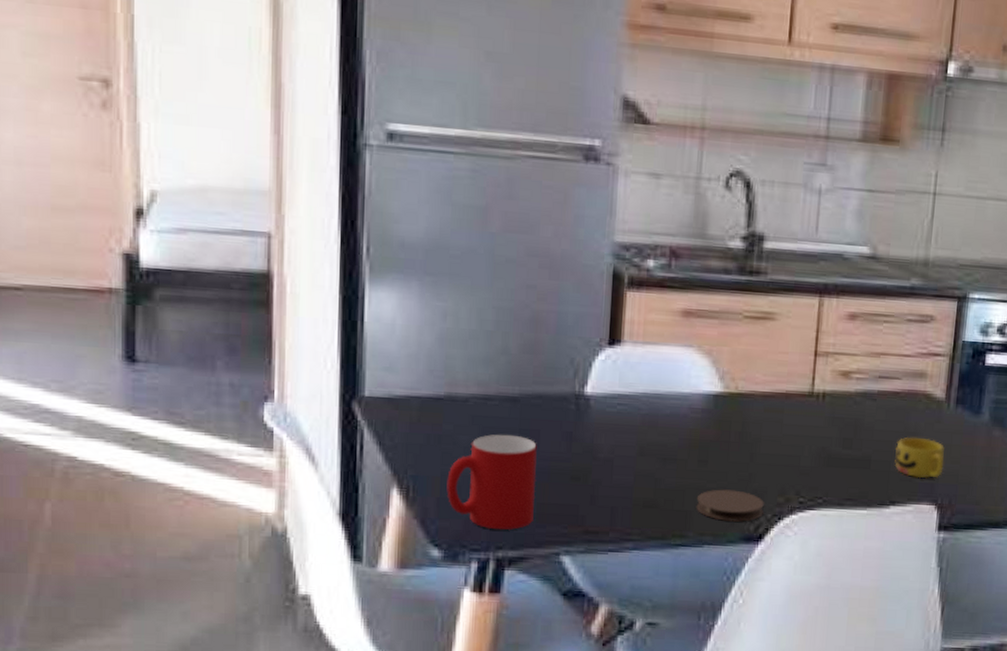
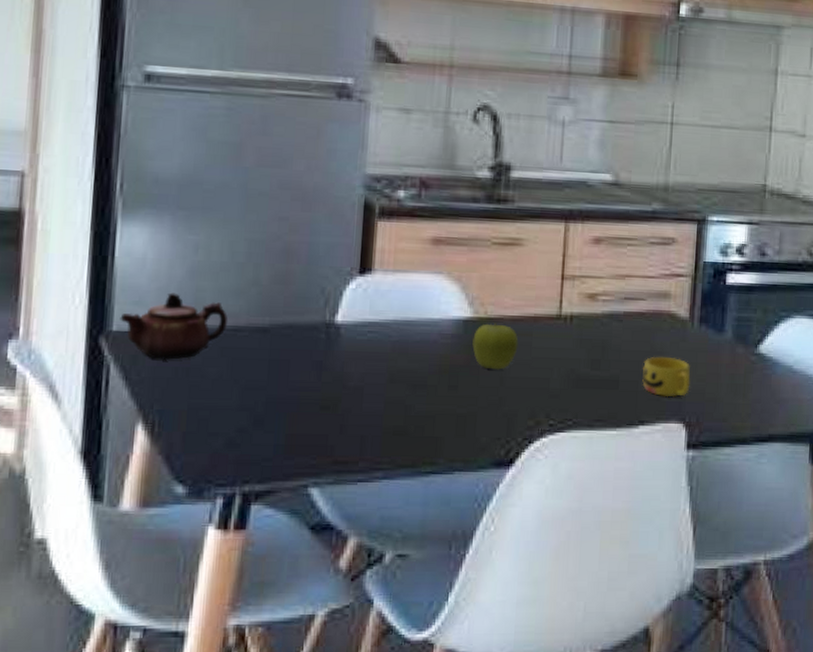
teapot: none [371,359,478,427] -> present [120,292,228,360]
cup: present [447,434,537,530] -> none [193,365,287,463]
coaster: present [696,489,764,522] -> none [446,414,515,447]
fruit: none [723,398,770,446] -> present [472,322,519,370]

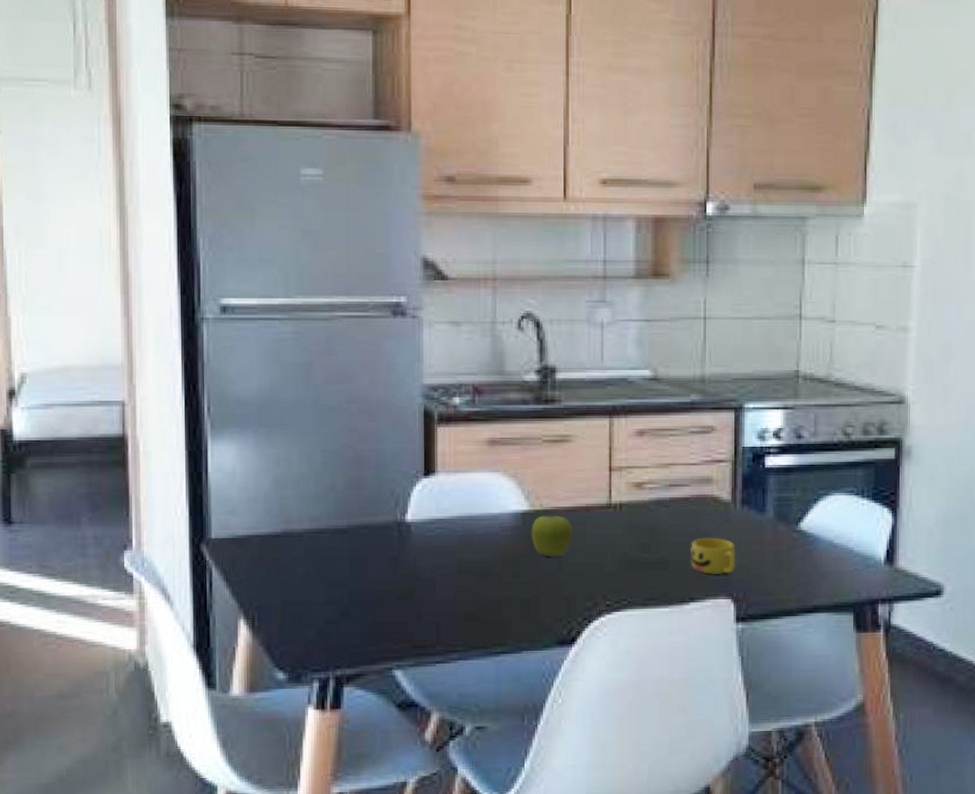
teapot: present [120,292,228,360] -> none [217,502,311,562]

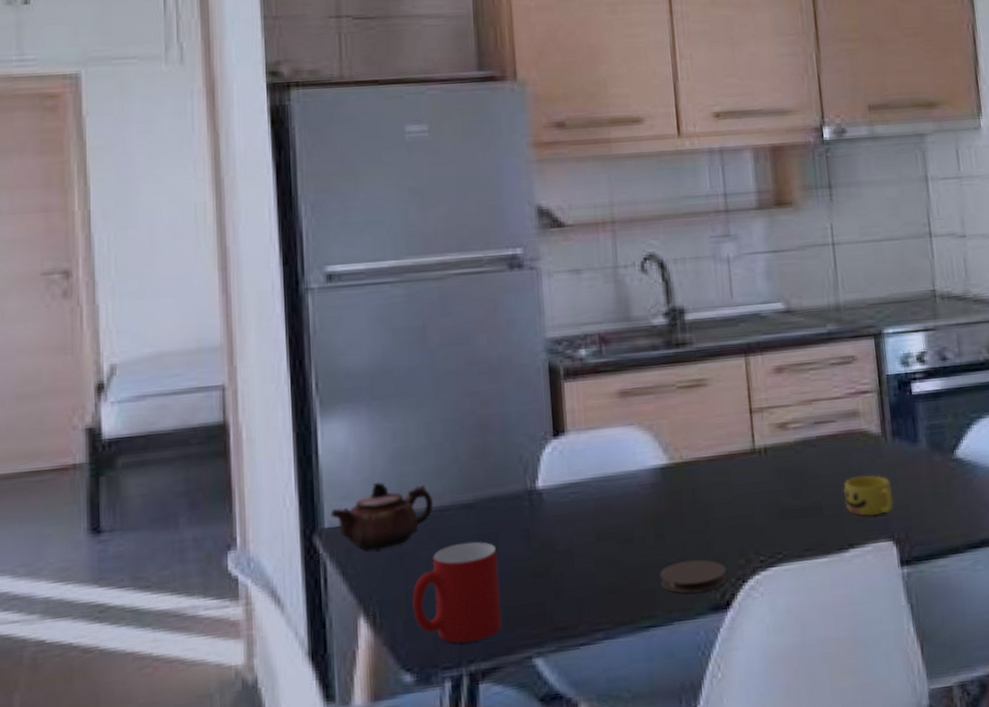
teapot: none [217,502,311,562] -> present [330,482,434,551]
cup: none [288,563,368,650] -> present [412,542,502,643]
coaster: none [512,598,574,627] -> present [659,559,727,594]
fruit: present [531,514,573,557] -> none [672,466,718,513]

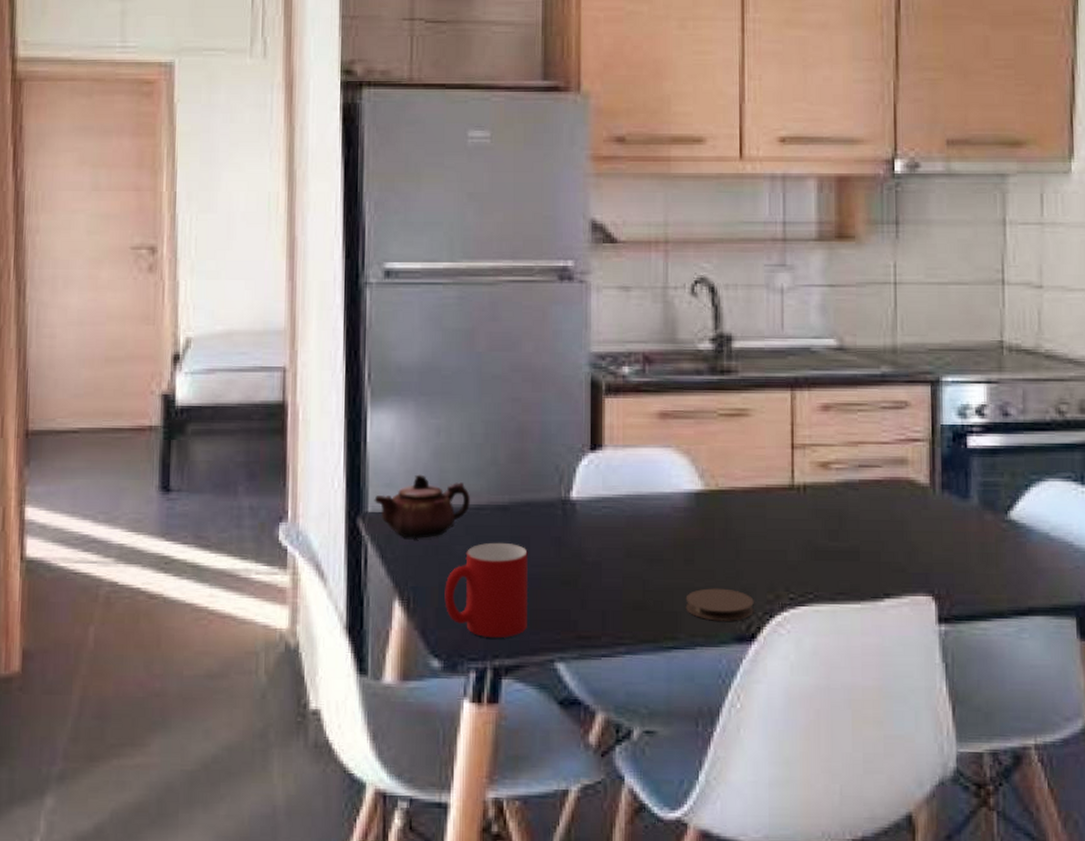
cup: present [843,475,894,517] -> none [884,525,937,569]

